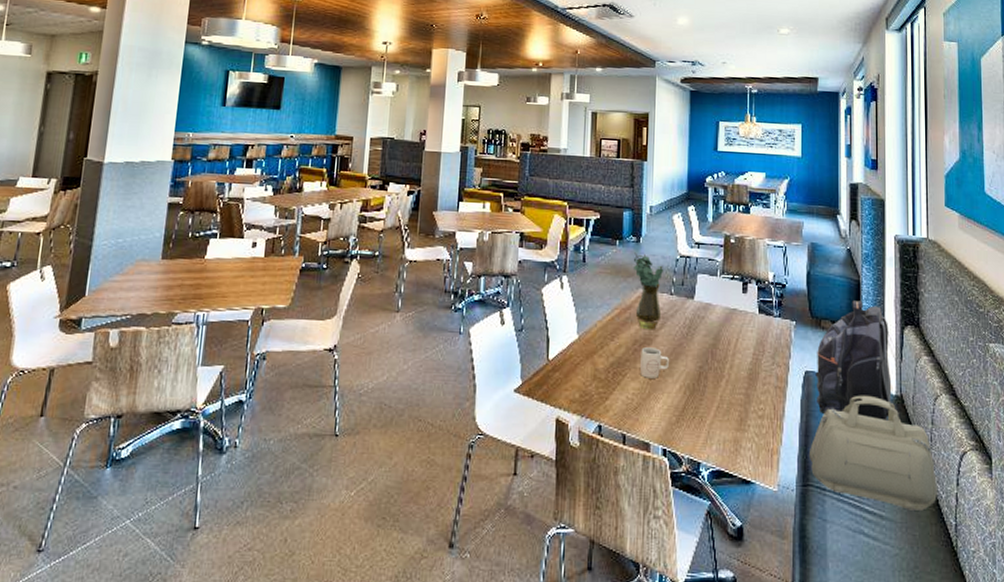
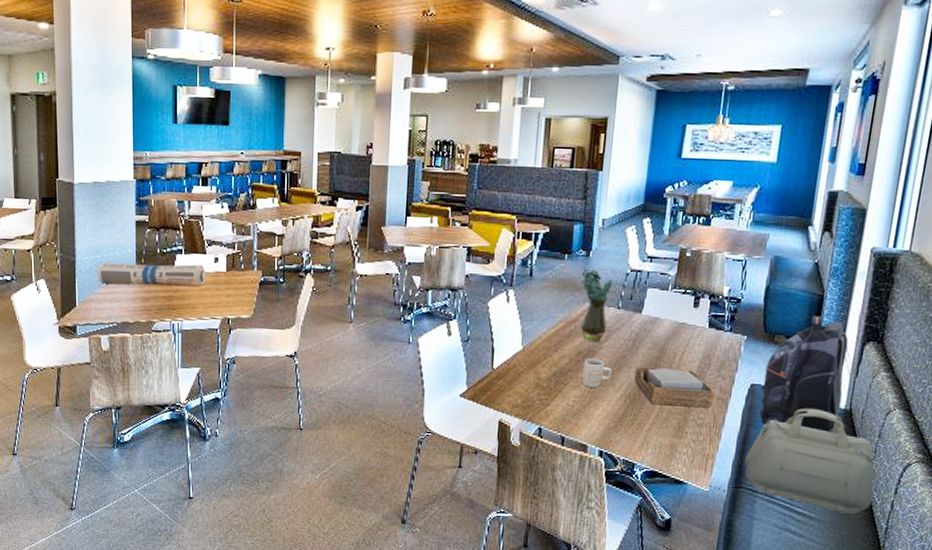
newspaper: none [115,247,242,273] -> present [97,262,206,287]
napkin holder: none [692,354,771,398] -> present [634,366,715,408]

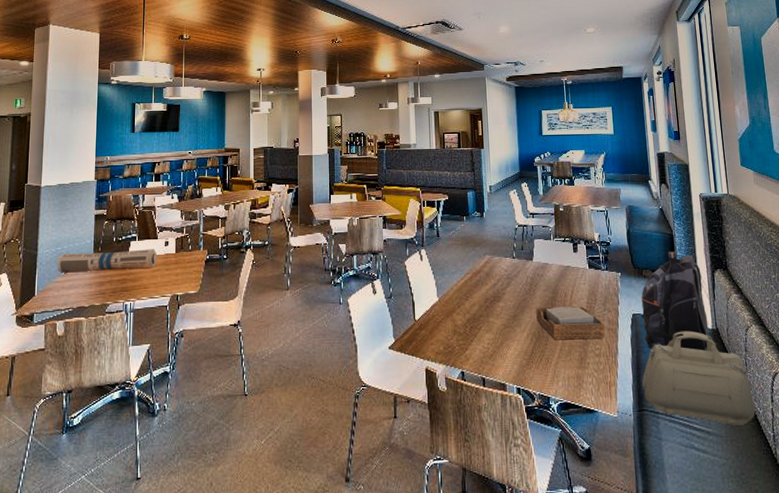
vase: present [580,266,613,343] -> none [480,225,507,289]
mug: present [581,359,613,388] -> none [491,304,517,330]

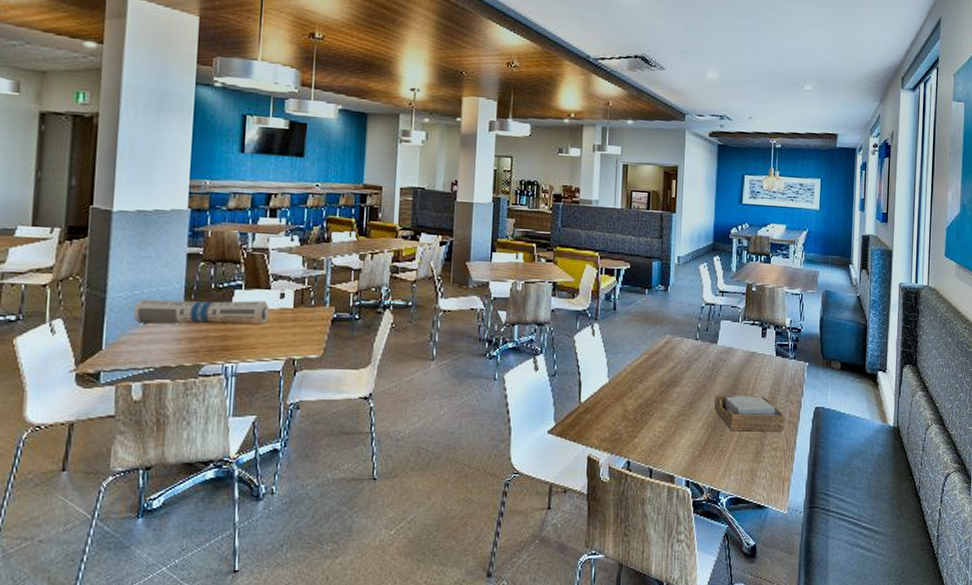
backpack: present [641,251,709,351] -> none [824,343,890,449]
handbag: present [641,330,756,426] -> none [815,427,924,525]

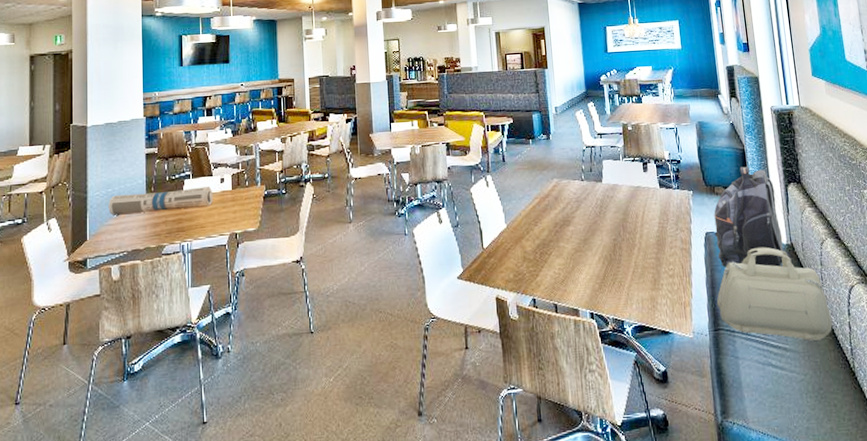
napkin holder: present [714,394,785,432] -> none [607,226,678,263]
handbag: none [815,427,924,525] -> present [716,246,833,341]
backpack: none [824,343,890,449] -> present [714,166,783,267]

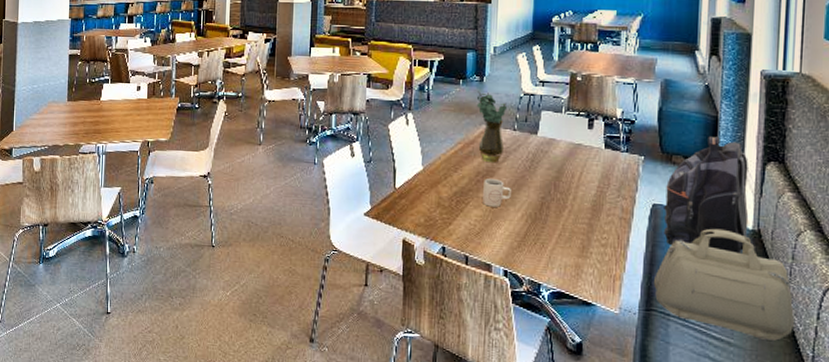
newspaper: present [108,186,214,216] -> none [33,92,129,112]
vase: none [546,148,576,213] -> present [477,91,508,163]
mug: none [561,227,588,254] -> present [482,179,512,207]

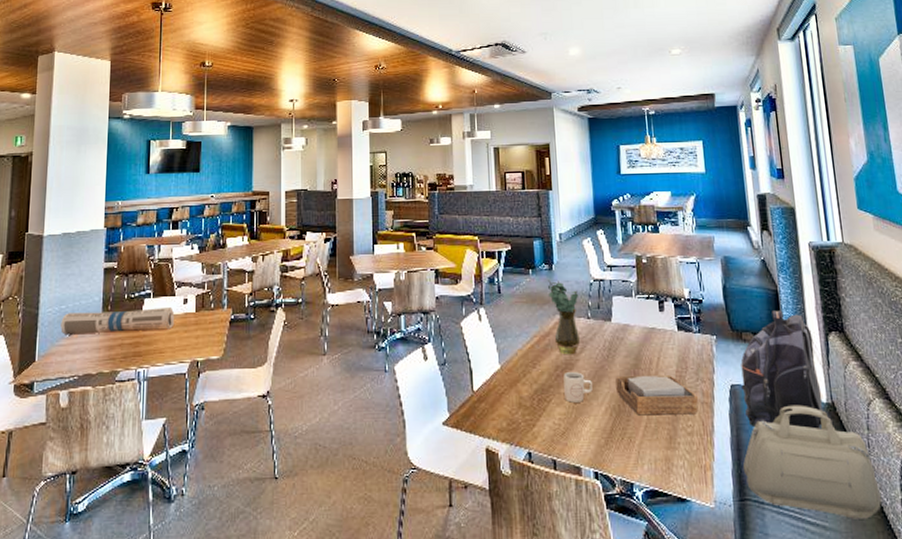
newspaper: none [33,92,129,112] -> present [60,307,175,335]
napkin holder: none [535,186,616,228] -> present [615,374,699,416]

